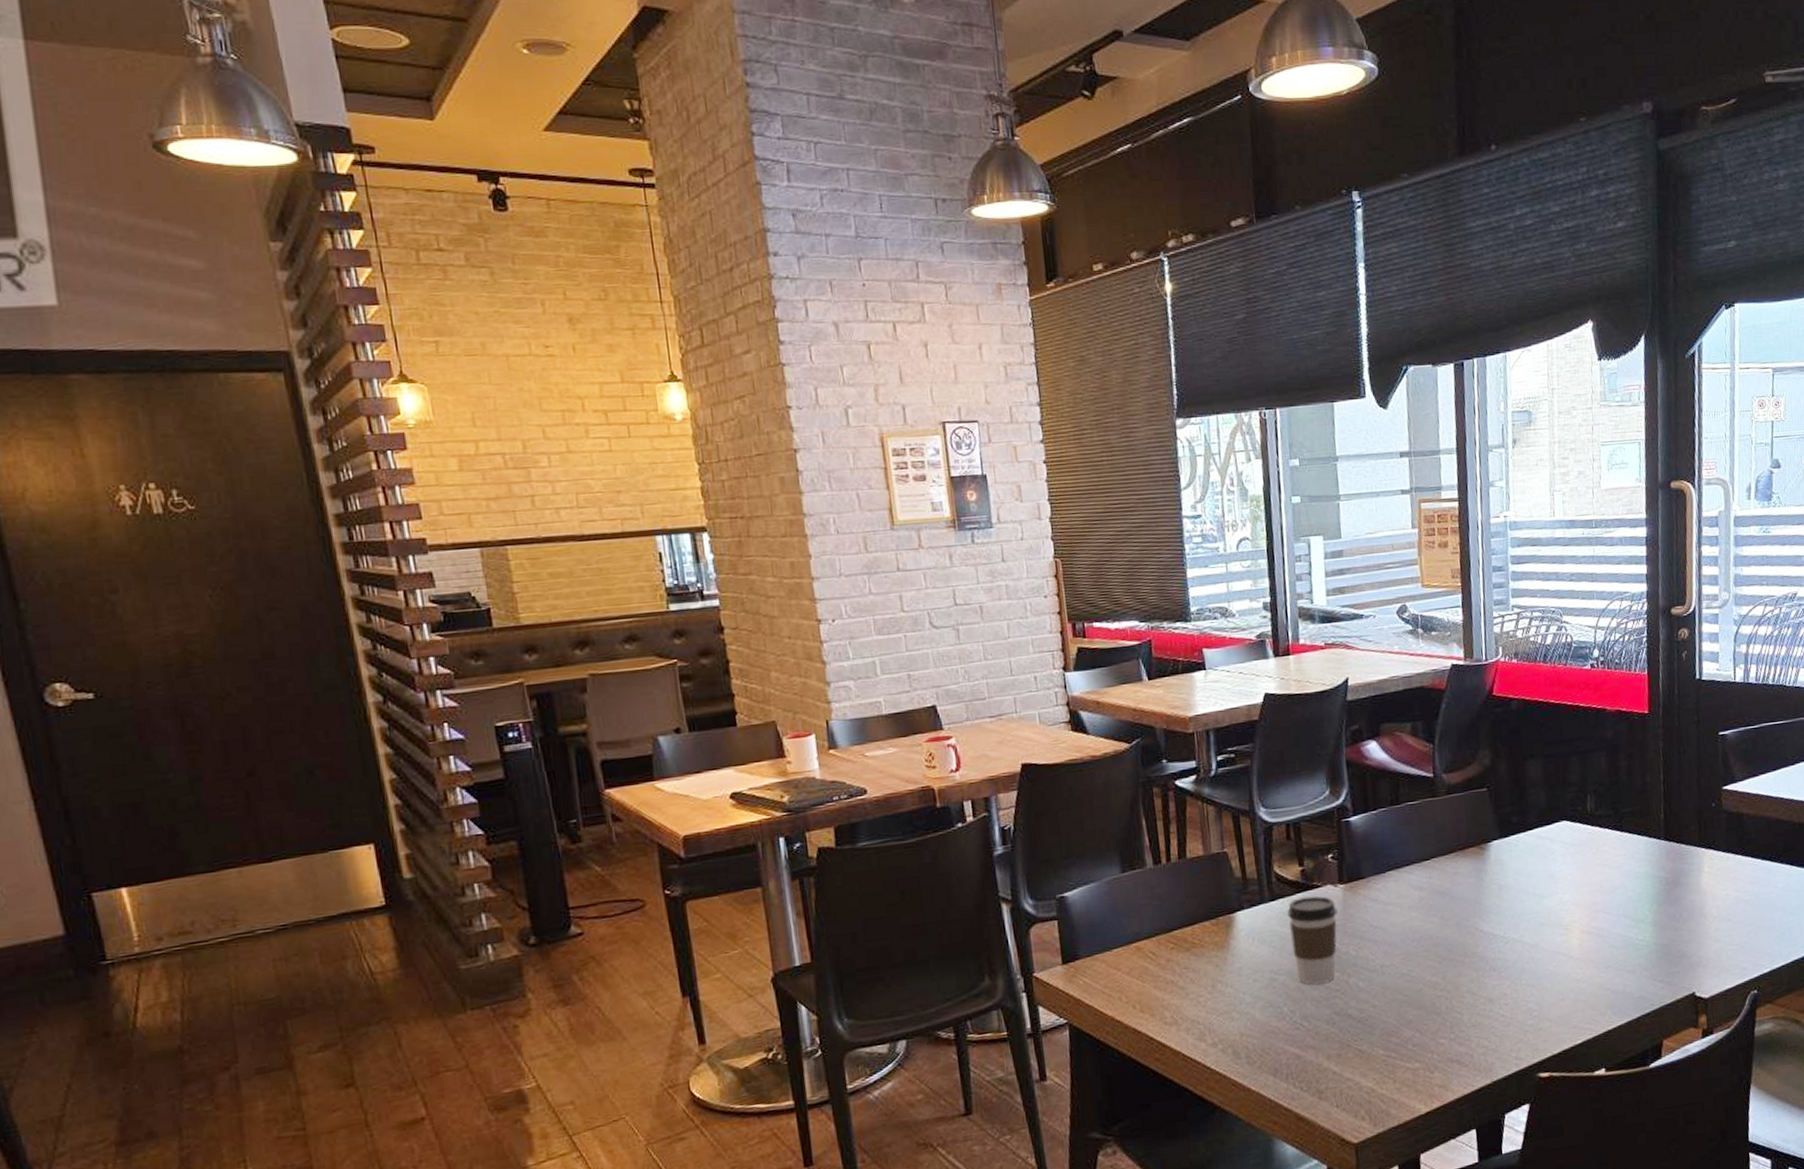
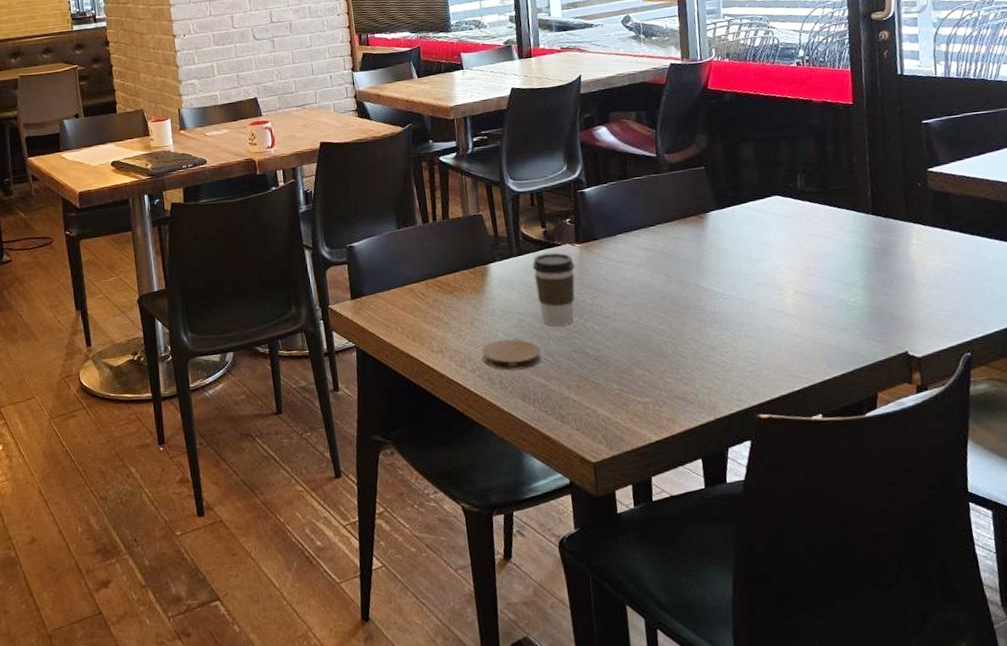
coaster: none [1225,1002,1297,1041] -> present [481,339,542,370]

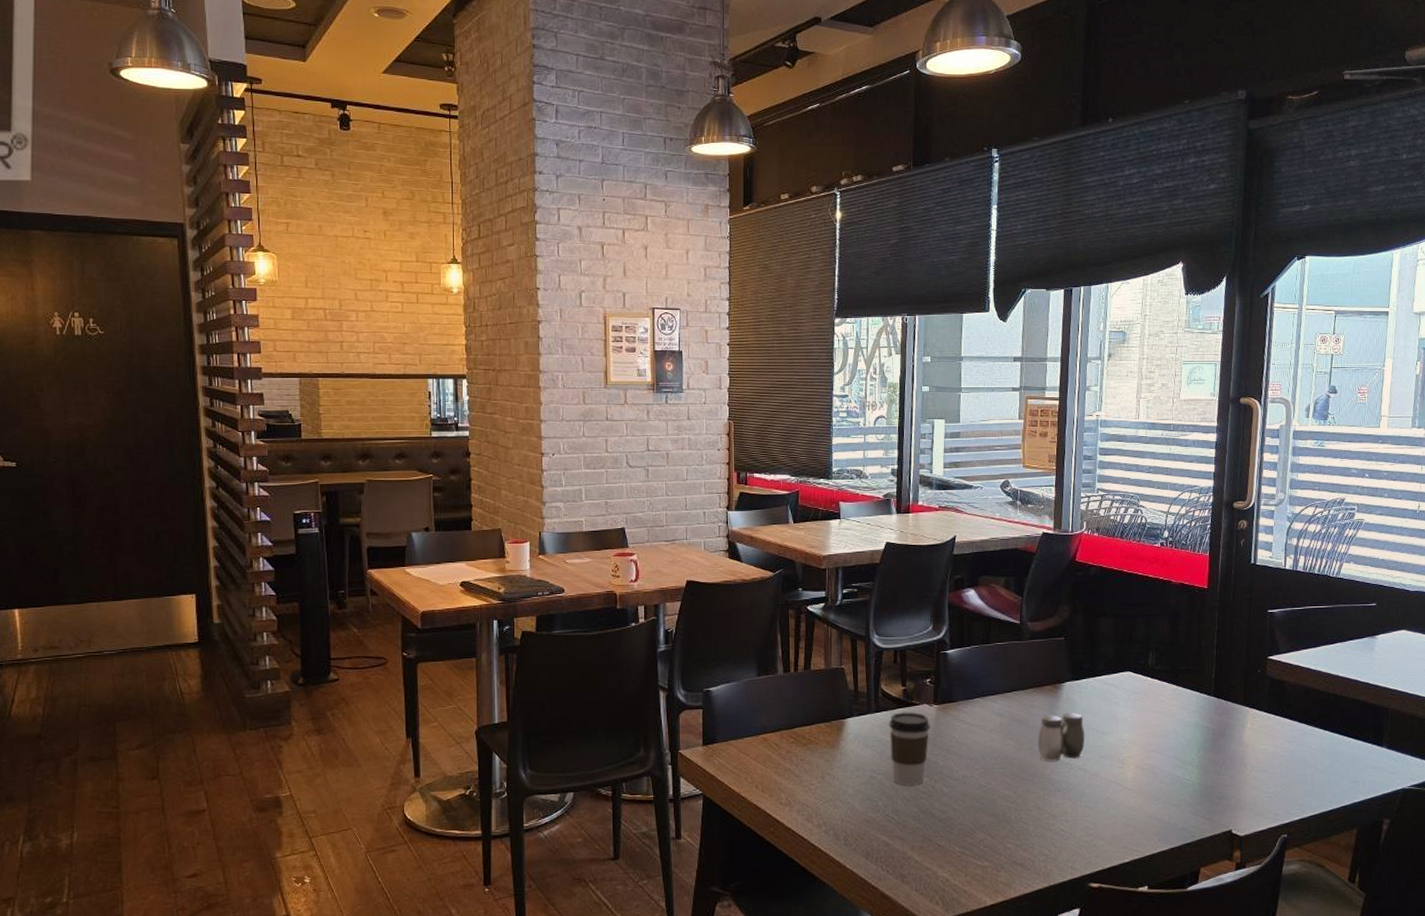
coaster: present [481,339,542,370] -> none [830,795,889,827]
salt and pepper shaker: none [687,241,738,293] -> present [1038,712,1085,762]

